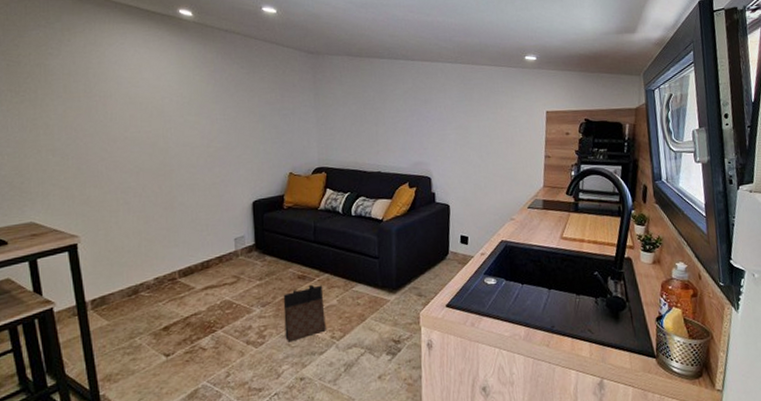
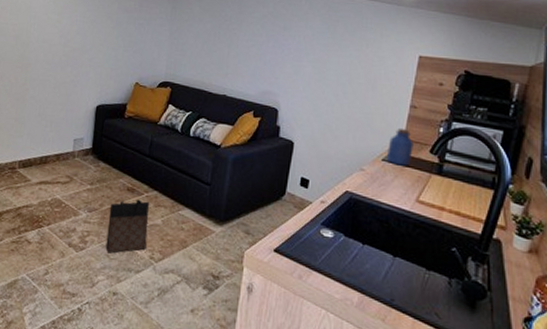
jar: none [531,177,553,210] -> present [386,127,413,166]

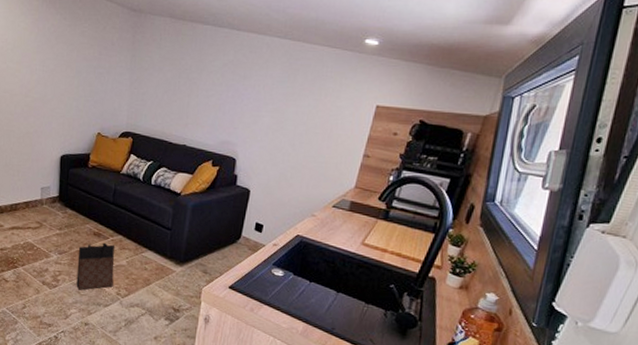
jar: present [386,127,413,166] -> none [336,176,364,212]

